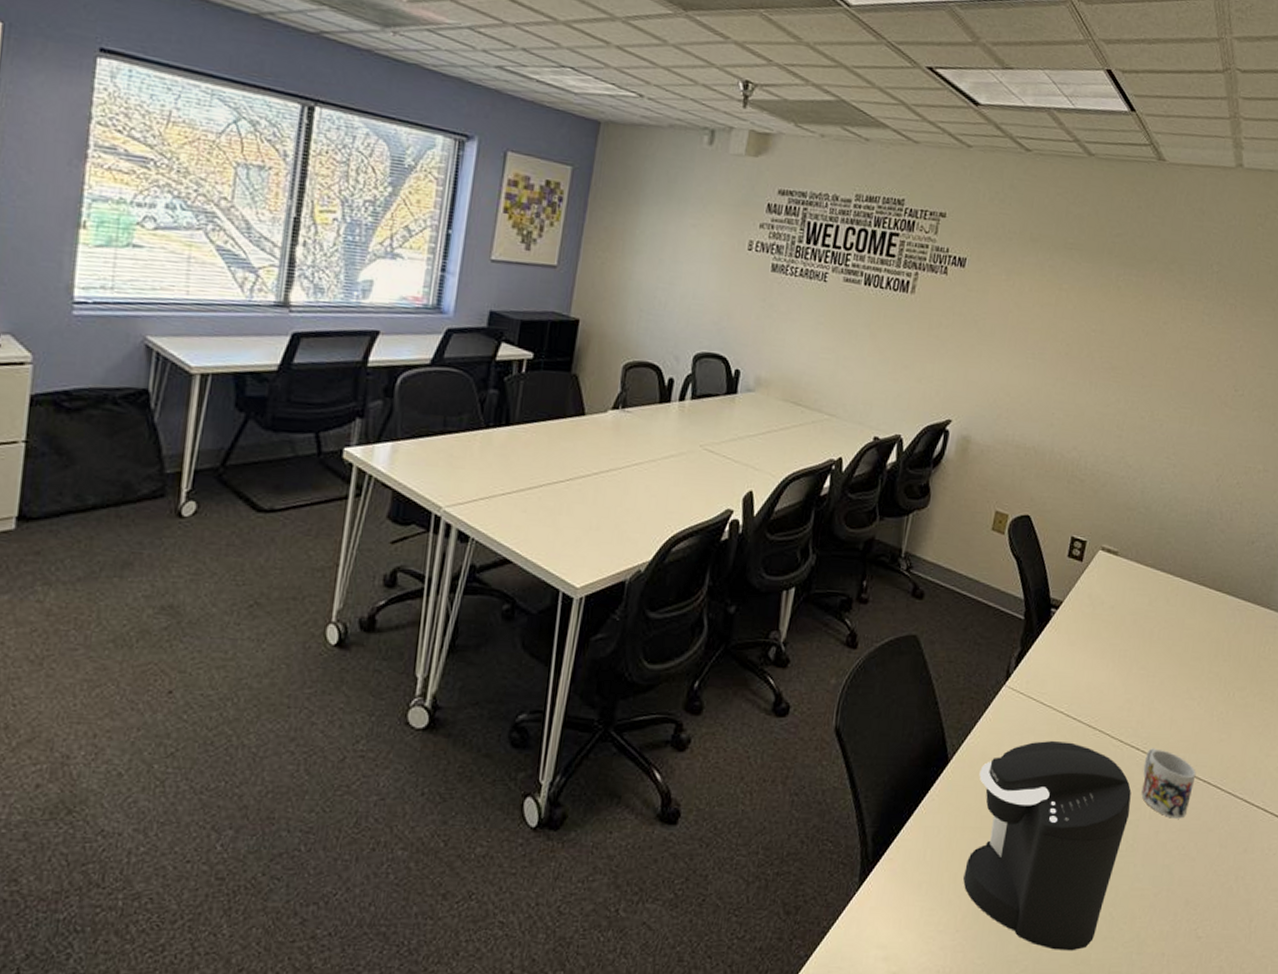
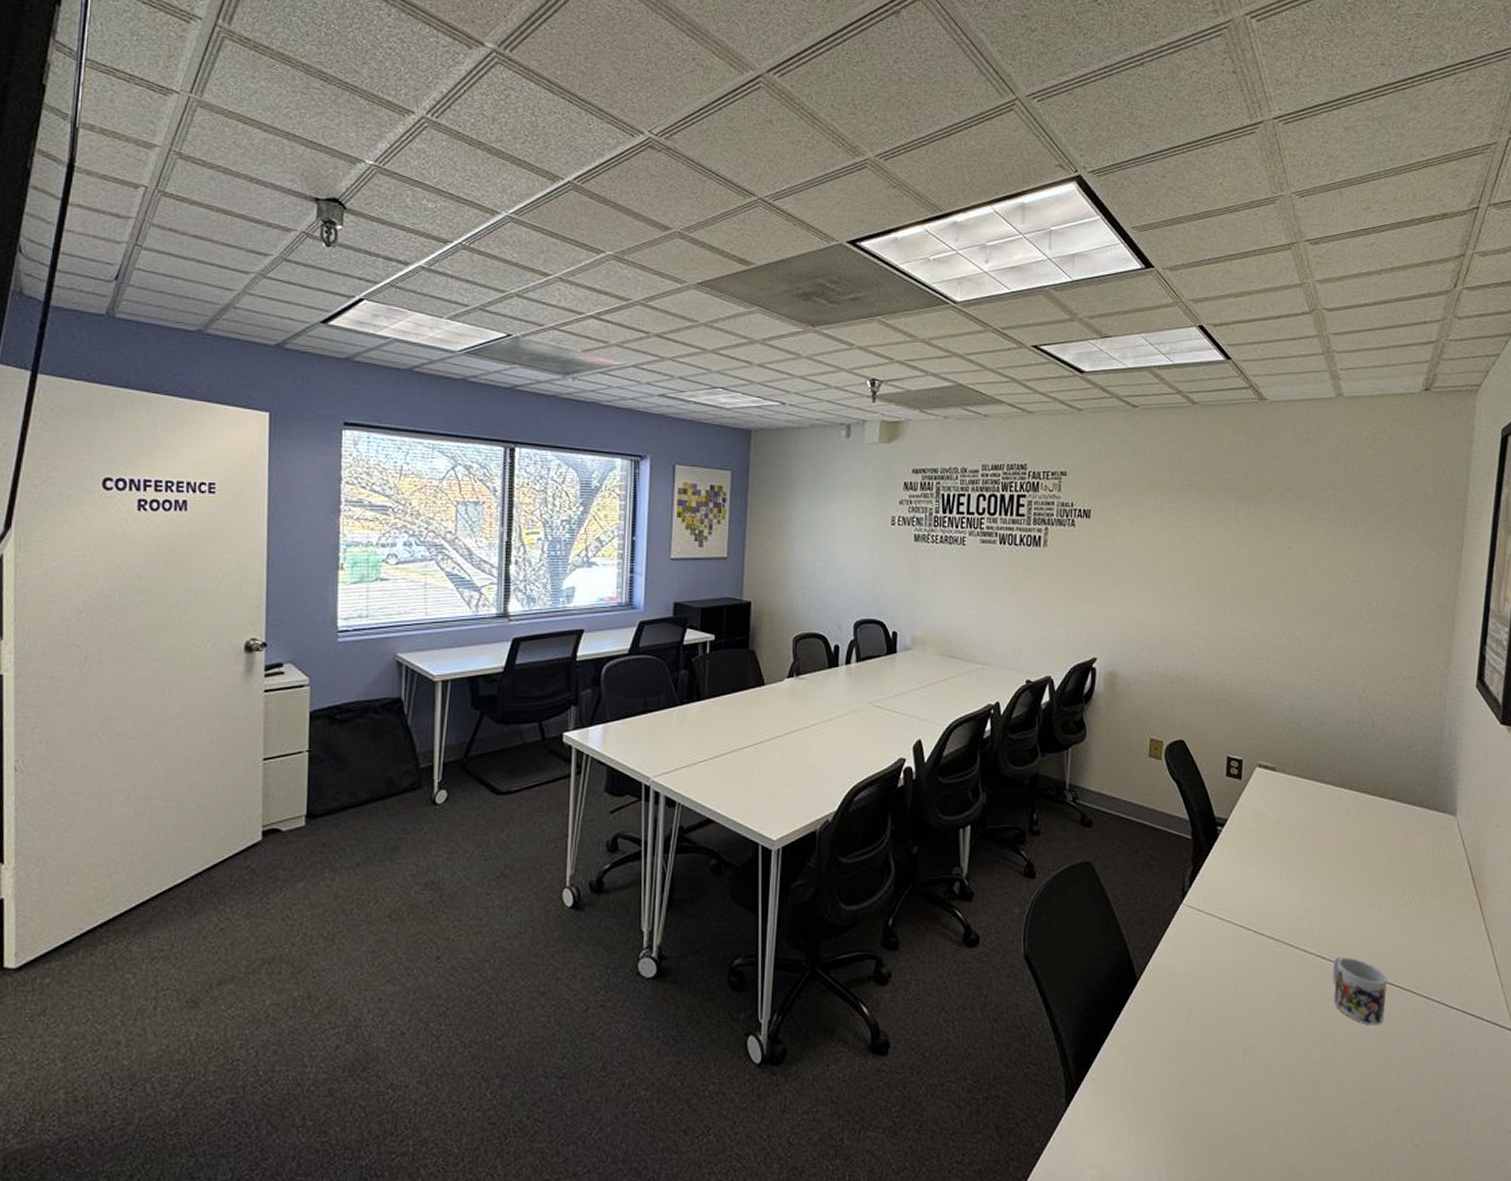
coffee maker: present [963,740,1131,951] -> none [1167,954,1326,1164]

